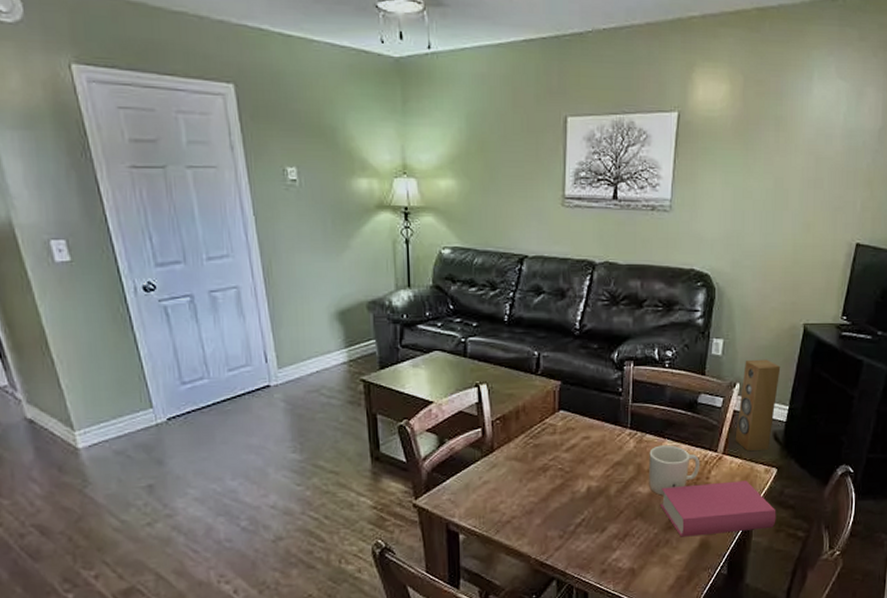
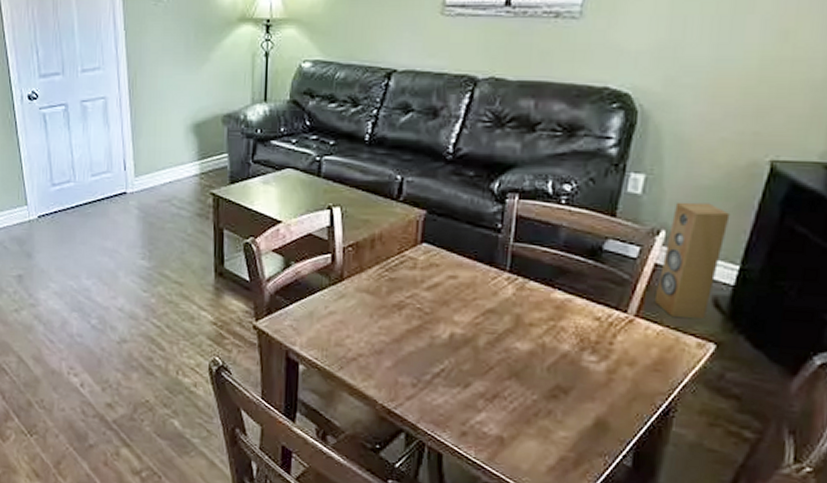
mug: present [648,445,700,496] -> none [528,296,602,356]
book: present [661,480,776,537] -> none [543,347,712,420]

